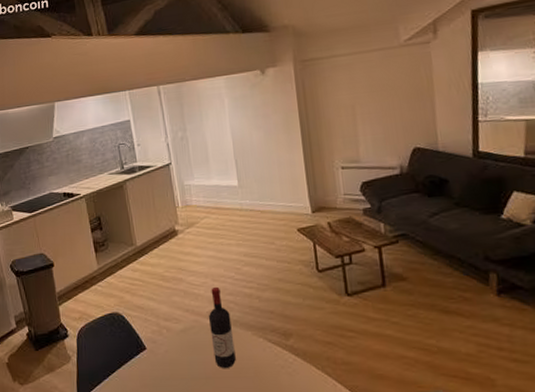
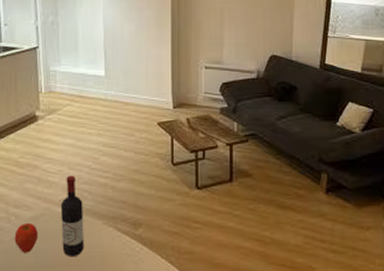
apple: none [167,336,190,365] -> present [14,223,38,253]

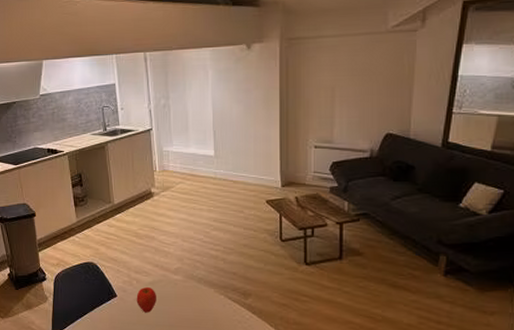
wine bottle: present [60,175,84,257] -> none [175,246,198,320]

